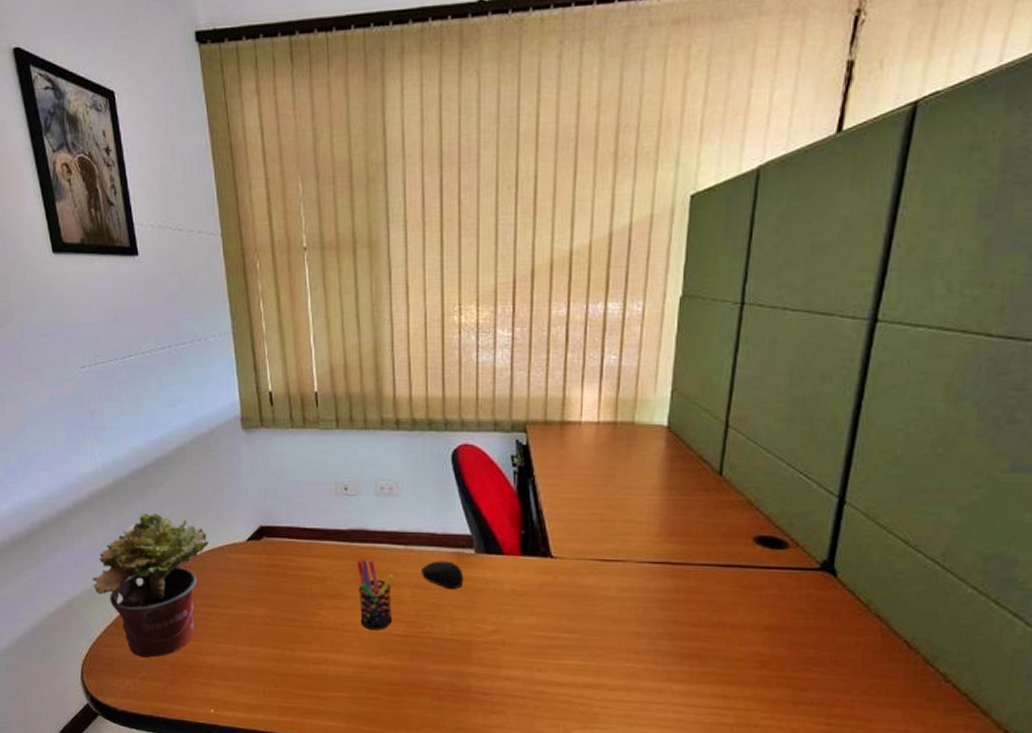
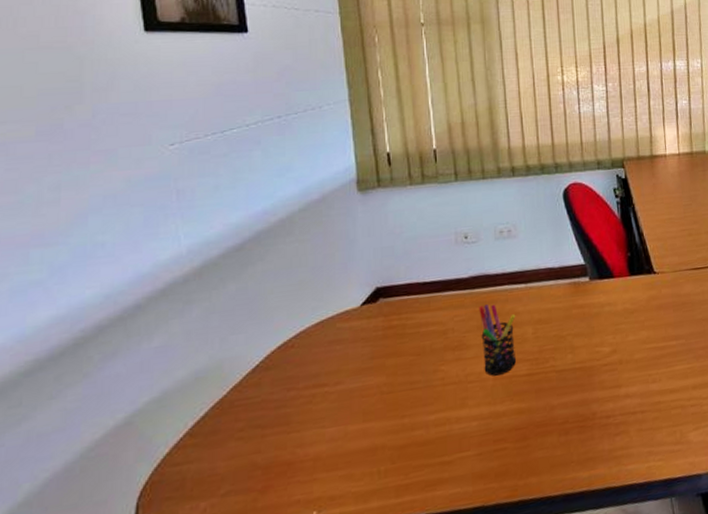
potted plant: present [92,512,210,658] -> none [162,291,318,469]
computer mouse: present [420,561,464,590] -> none [541,291,582,320]

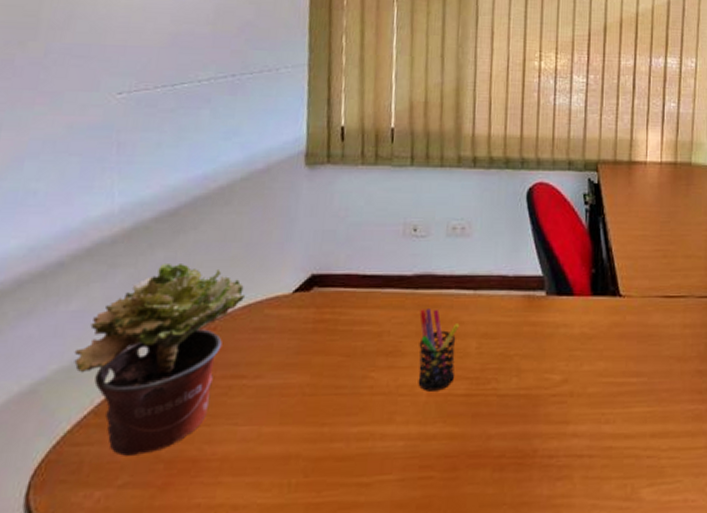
potted plant: none [162,291,318,469] -> present [74,262,246,456]

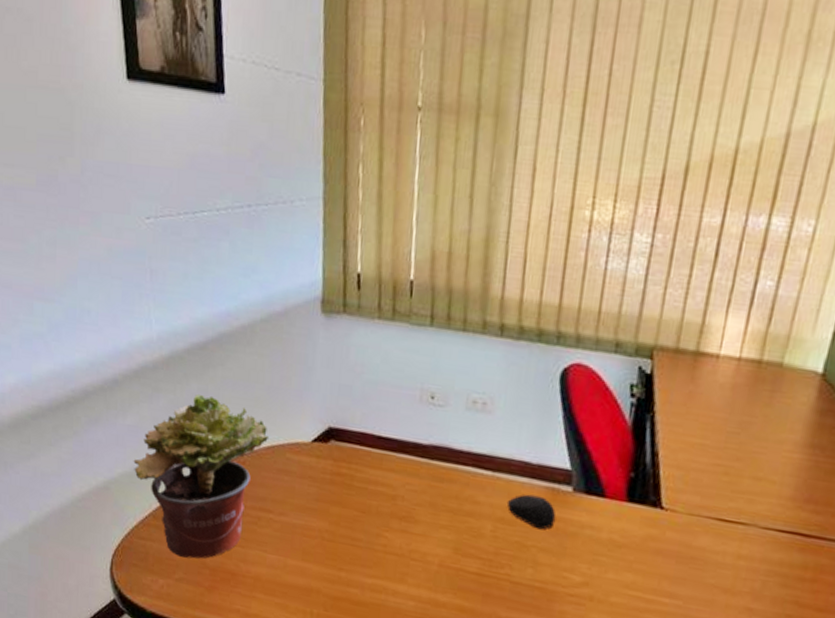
pen holder: present [418,309,460,391] -> none [430,481,475,564]
computer mouse: none [489,305,534,337] -> present [506,494,557,530]

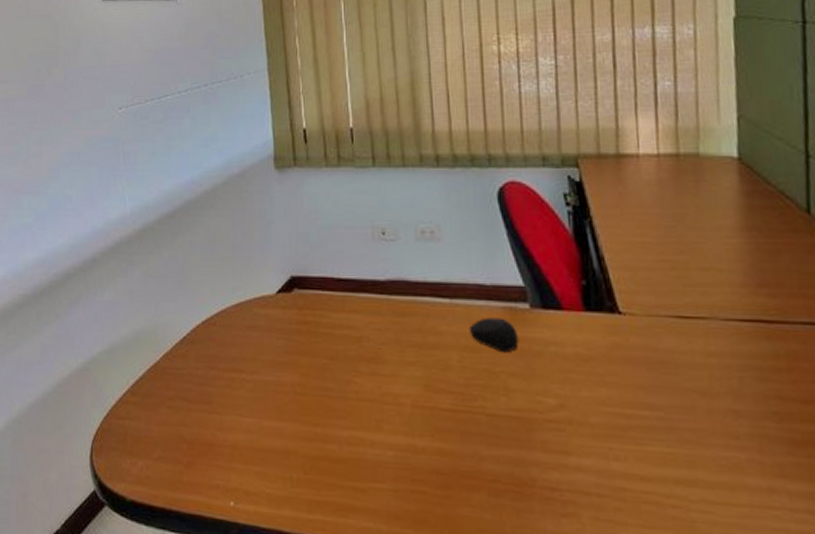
potted plant: present [133,393,270,559] -> none [111,261,237,434]

